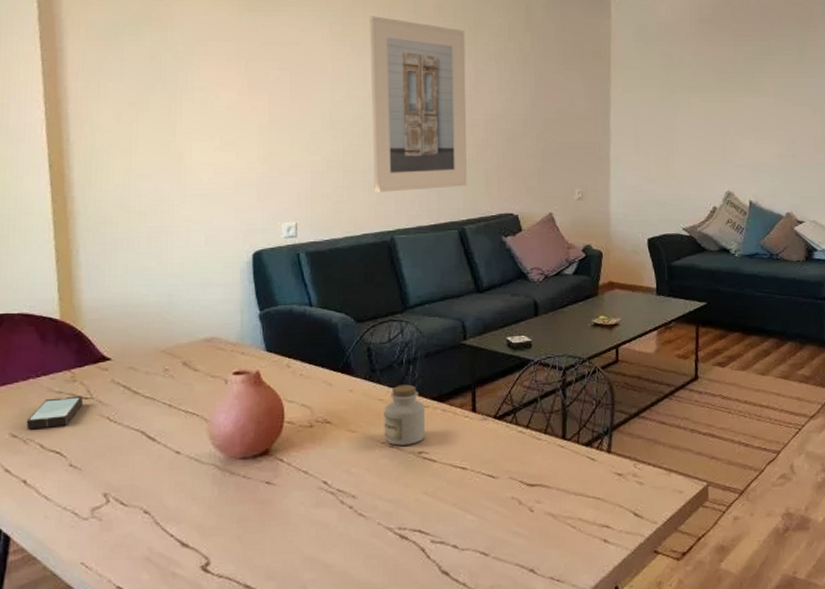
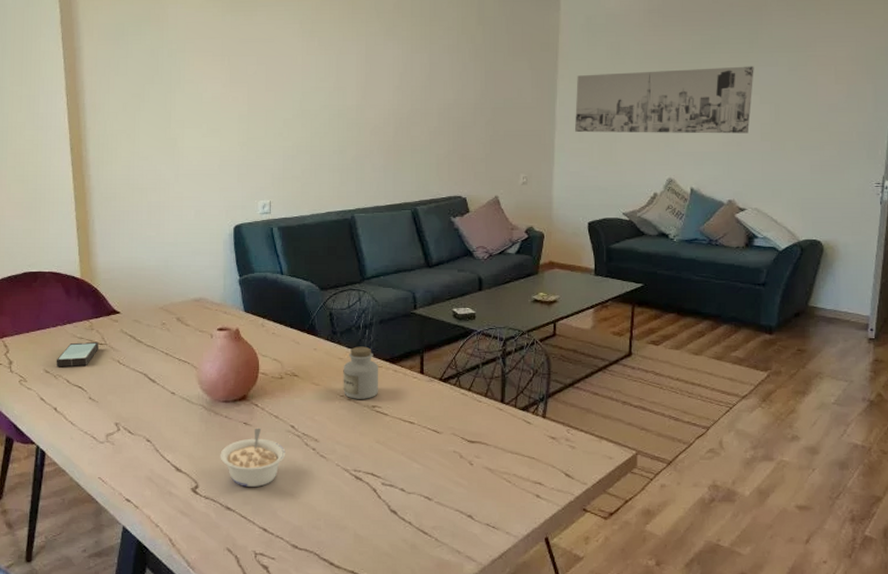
legume: none [237,486,317,559] -> present [220,428,286,487]
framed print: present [370,16,467,193] -> none [336,13,421,175]
wall art: none [630,77,805,145] -> present [574,66,754,134]

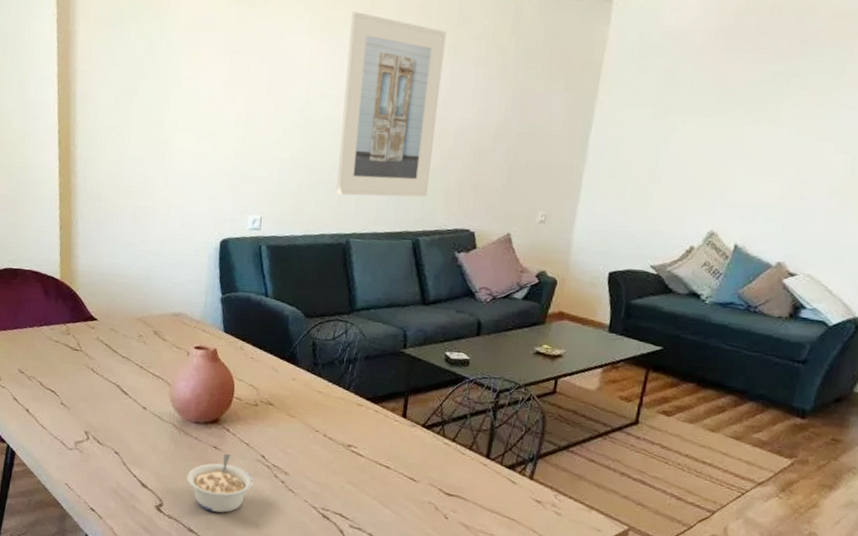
smartphone: present [56,341,99,368] -> none [30,345,74,370]
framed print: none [336,13,421,175] -> present [336,12,447,197]
jar: present [343,346,379,399] -> none [319,381,360,438]
wall art: present [574,66,754,134] -> none [607,102,835,187]

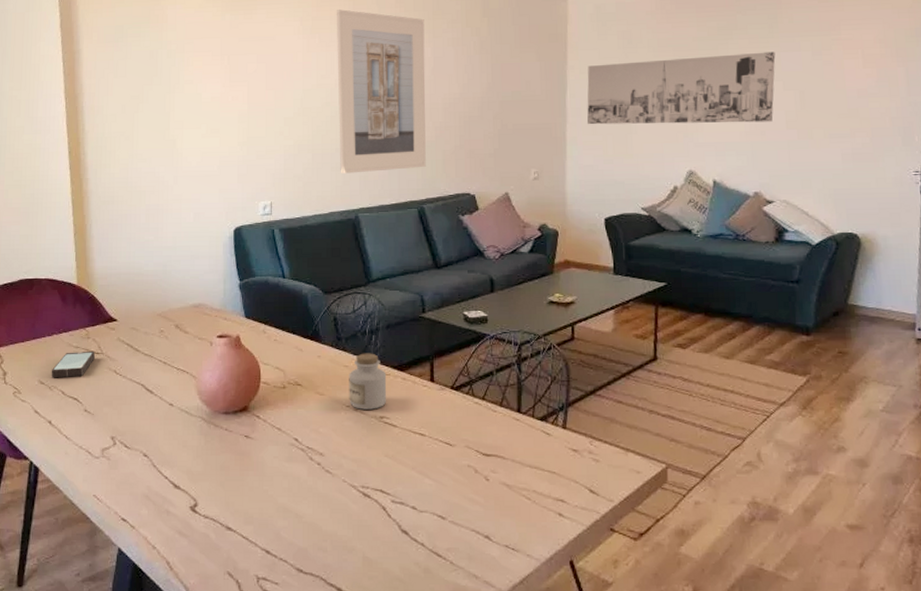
smartphone: none [30,345,74,370] -> present [51,350,95,378]
legume: present [186,453,254,513] -> none [220,441,289,505]
jar: none [319,381,360,438] -> present [349,353,387,410]
wall art: none [607,102,835,187] -> present [586,51,776,125]

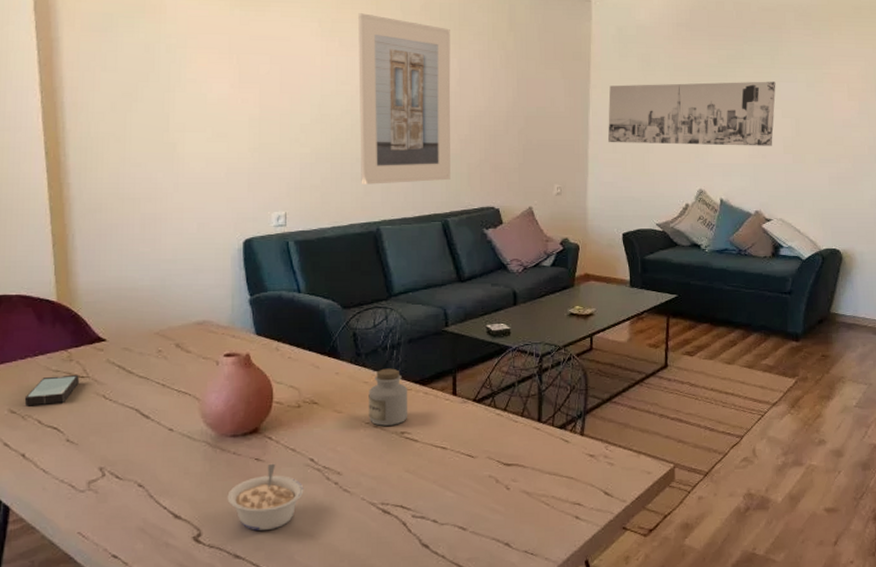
legume: none [220,441,289,505] -> present [227,463,304,531]

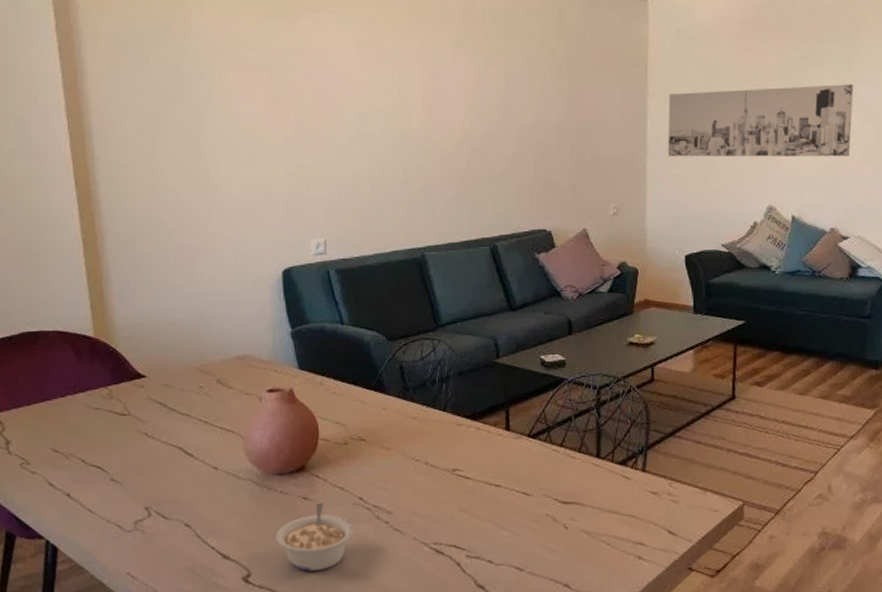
smartphone: present [24,374,79,407] -> none [66,412,120,445]
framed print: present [358,13,451,184] -> none [395,22,498,208]
jar: present [369,368,408,426] -> none [418,402,460,463]

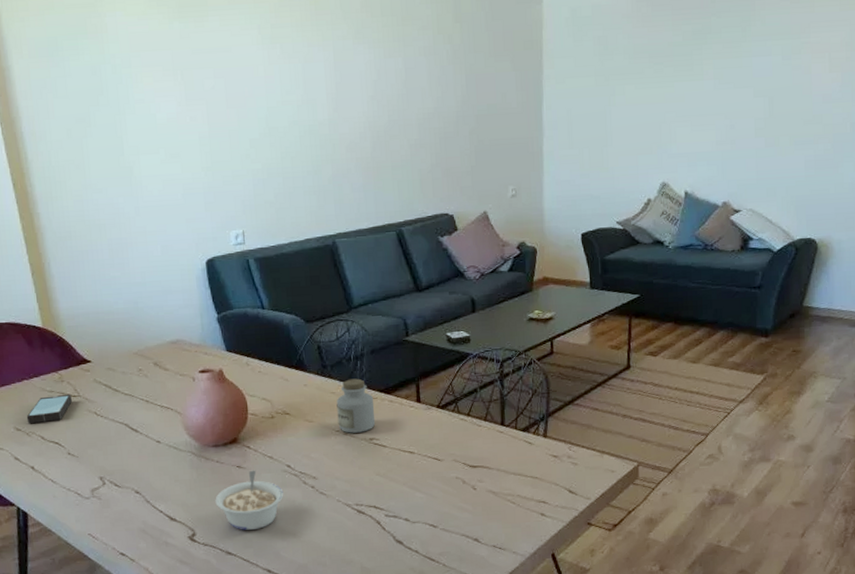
smartphone: none [66,412,120,445] -> present [26,393,72,424]
jar: none [418,402,460,463] -> present [336,378,376,433]
wall art: present [667,84,854,157] -> none [563,56,747,138]

